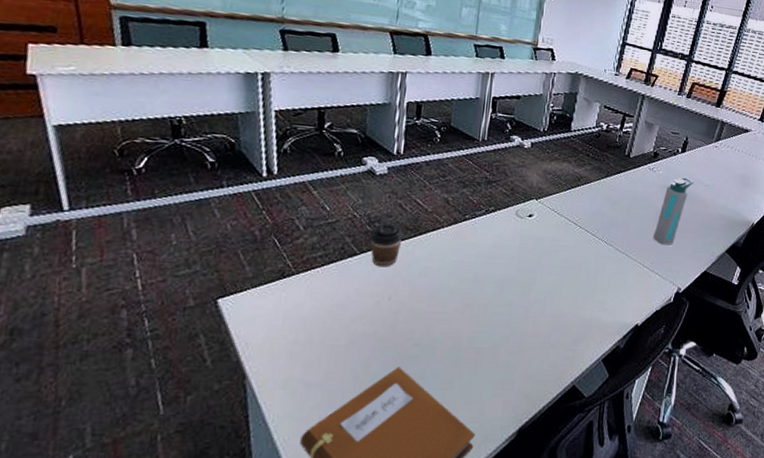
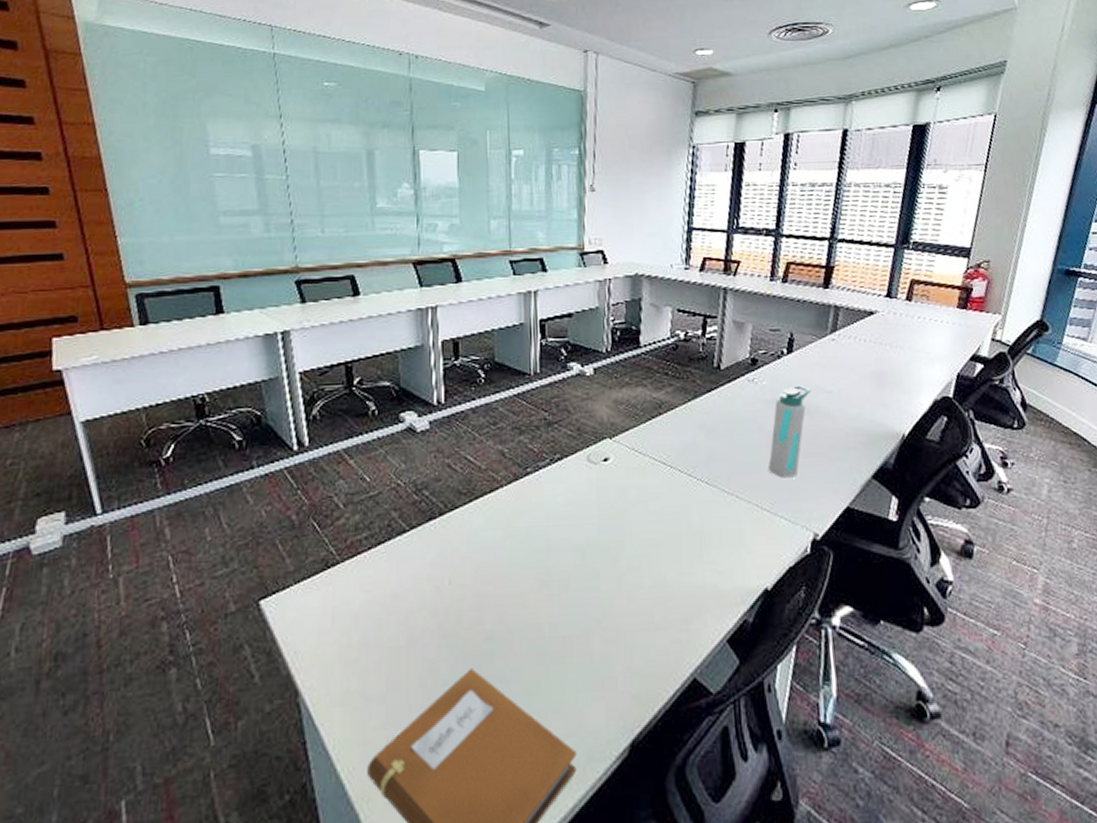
coffee cup: present [369,223,403,267] -> none [418,489,456,544]

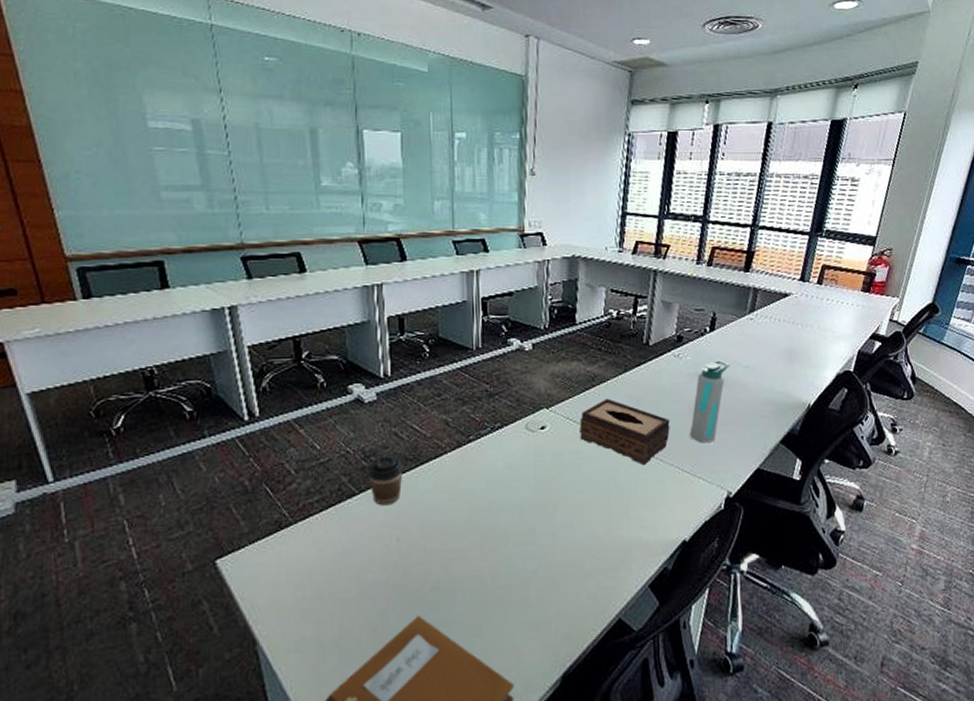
coffee cup: none [418,489,456,544] -> present [367,456,403,506]
tissue box: none [646,427,746,503] -> present [579,398,670,466]

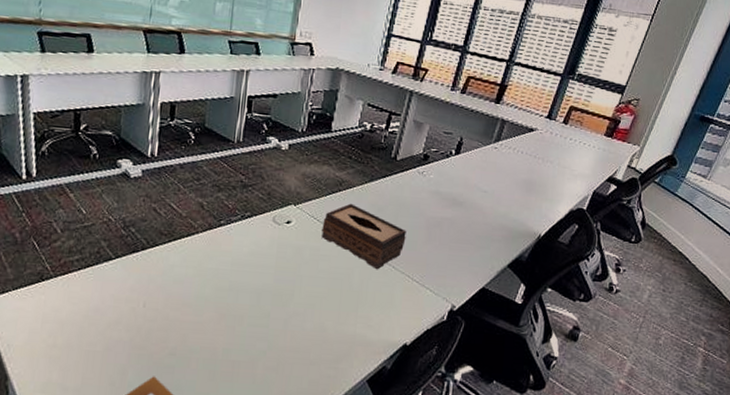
coffee cup: present [367,456,403,506] -> none [124,228,158,273]
water bottle: present [690,359,730,443] -> none [423,181,470,258]

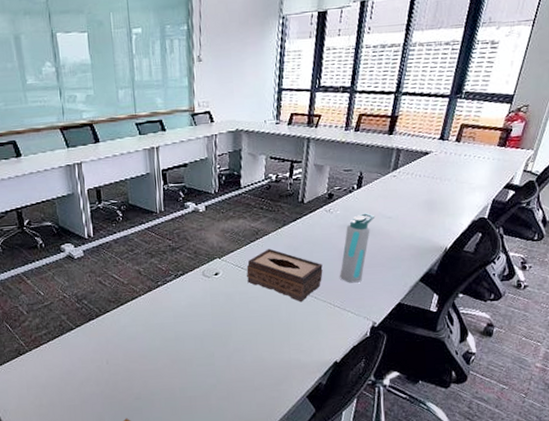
water bottle: none [423,181,470,258] -> present [340,212,375,283]

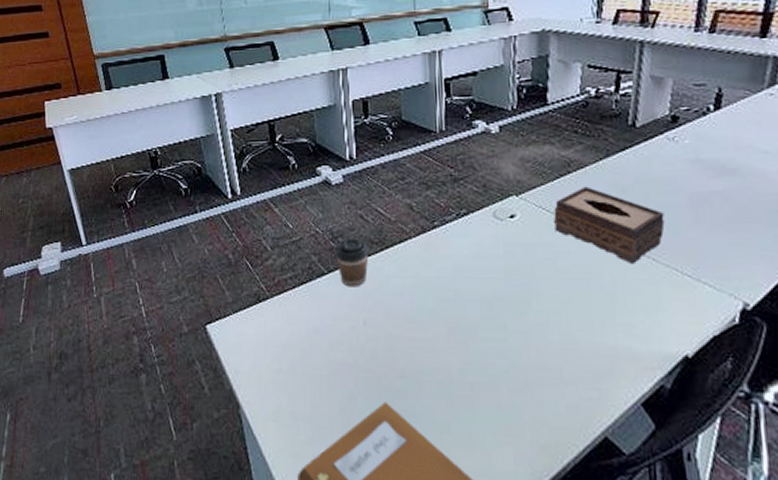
coffee cup: none [80,299,108,337] -> present [335,238,369,287]
water bottle: present [340,212,375,283] -> none [690,143,744,243]

